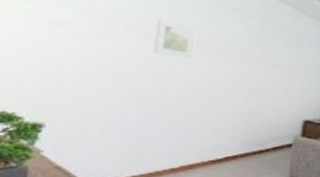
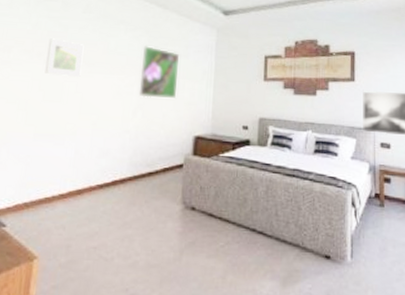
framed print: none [252,34,294,86] -> present [138,45,180,98]

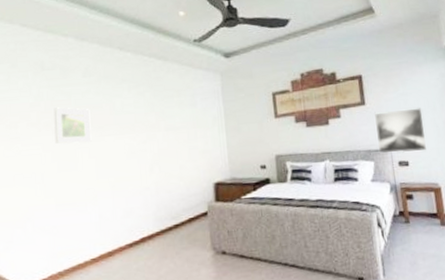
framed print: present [138,45,180,98] -> none [150,99,190,153]

